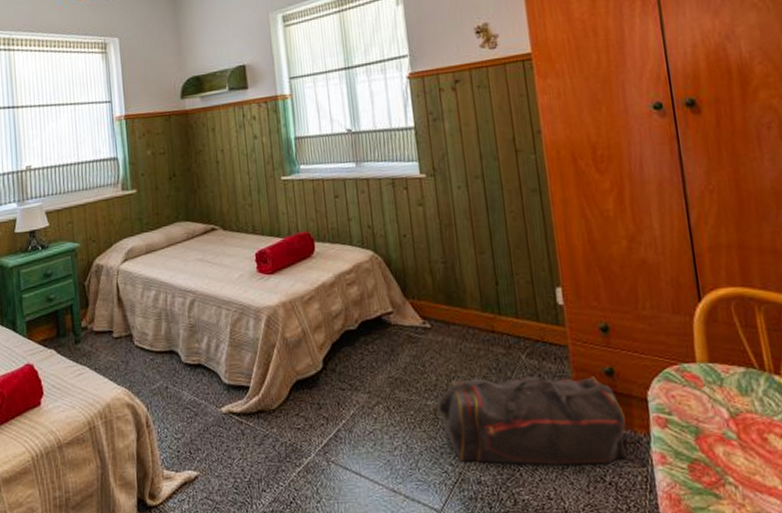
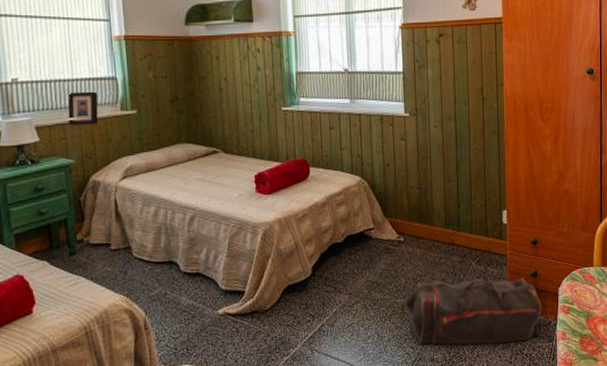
picture frame: none [74,173,102,209] -> present [67,91,99,126]

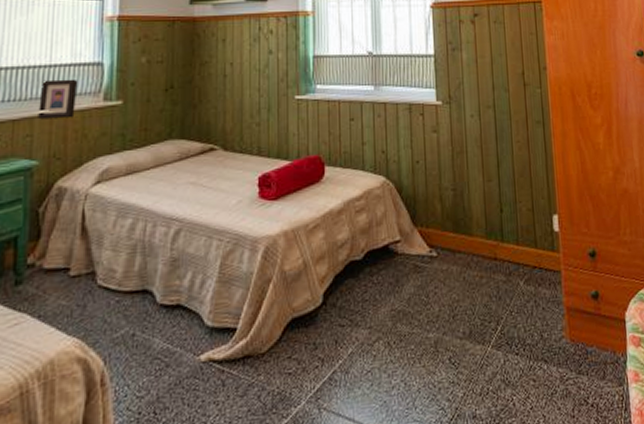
duffel bag: present [404,278,542,346] -> none [438,300,607,396]

